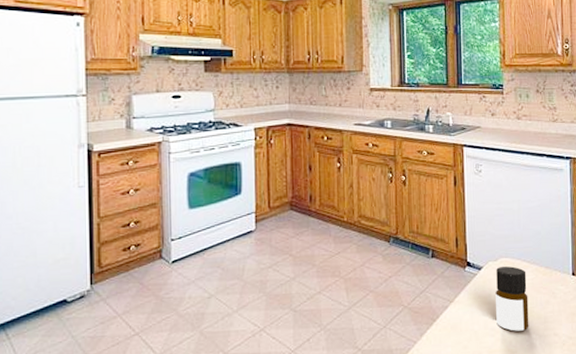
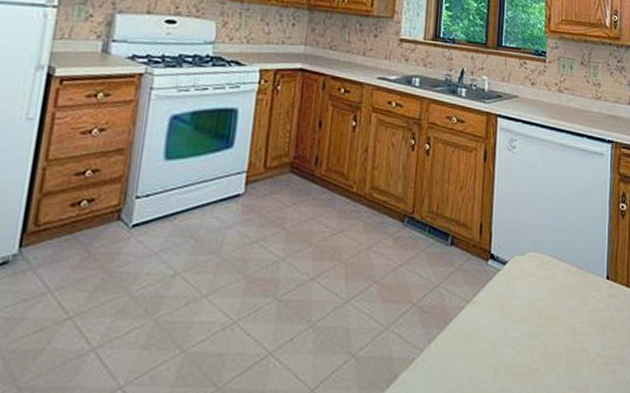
bottle: present [496,266,529,331] -> none [518,263,556,344]

